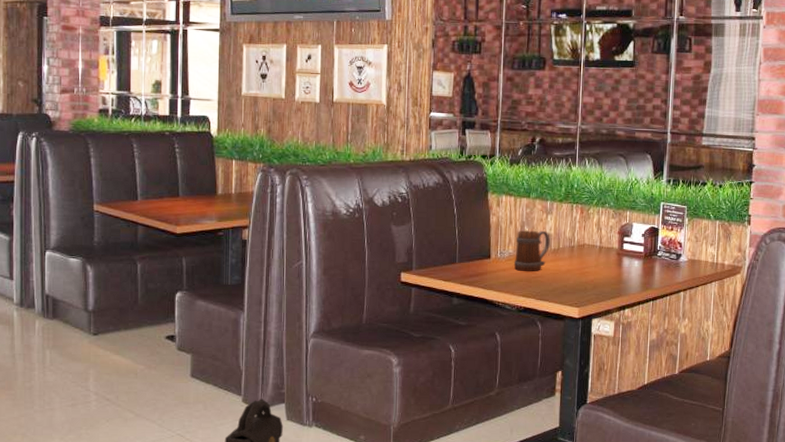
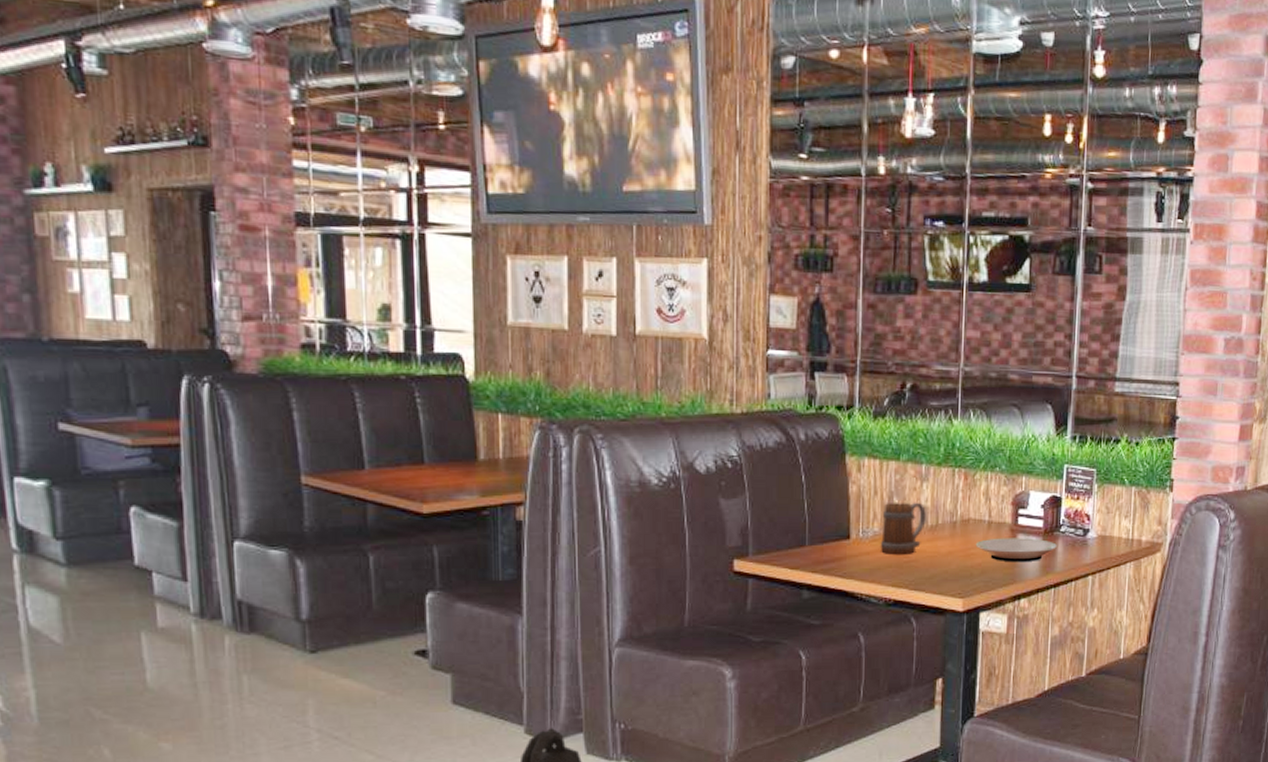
plate: none [589,260,655,280] -> present [975,538,1057,563]

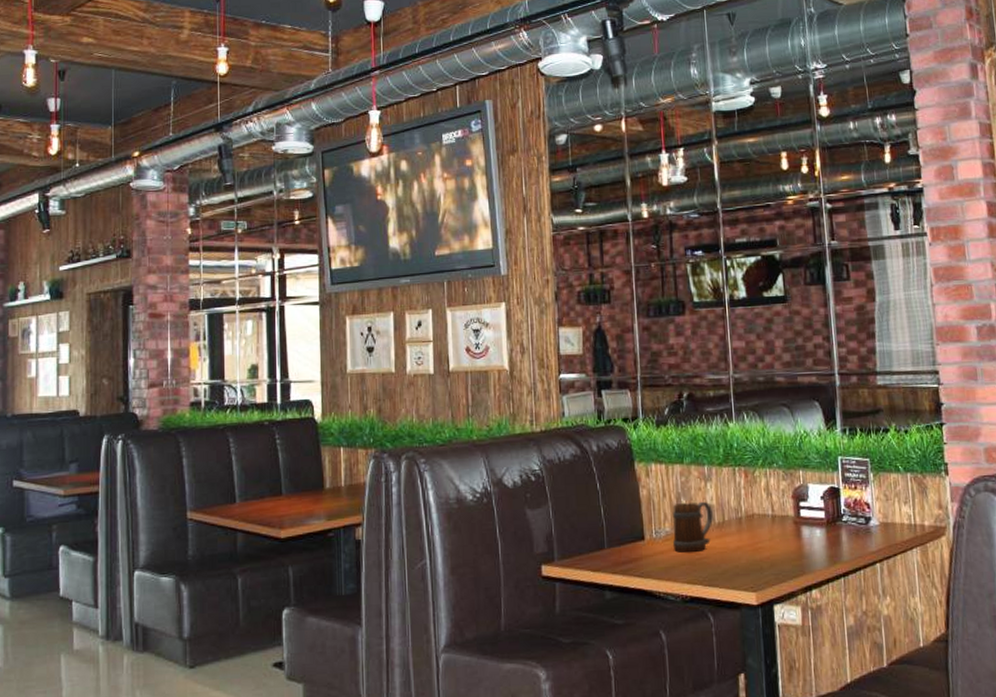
plate: present [975,538,1057,563] -> none [762,529,841,554]

